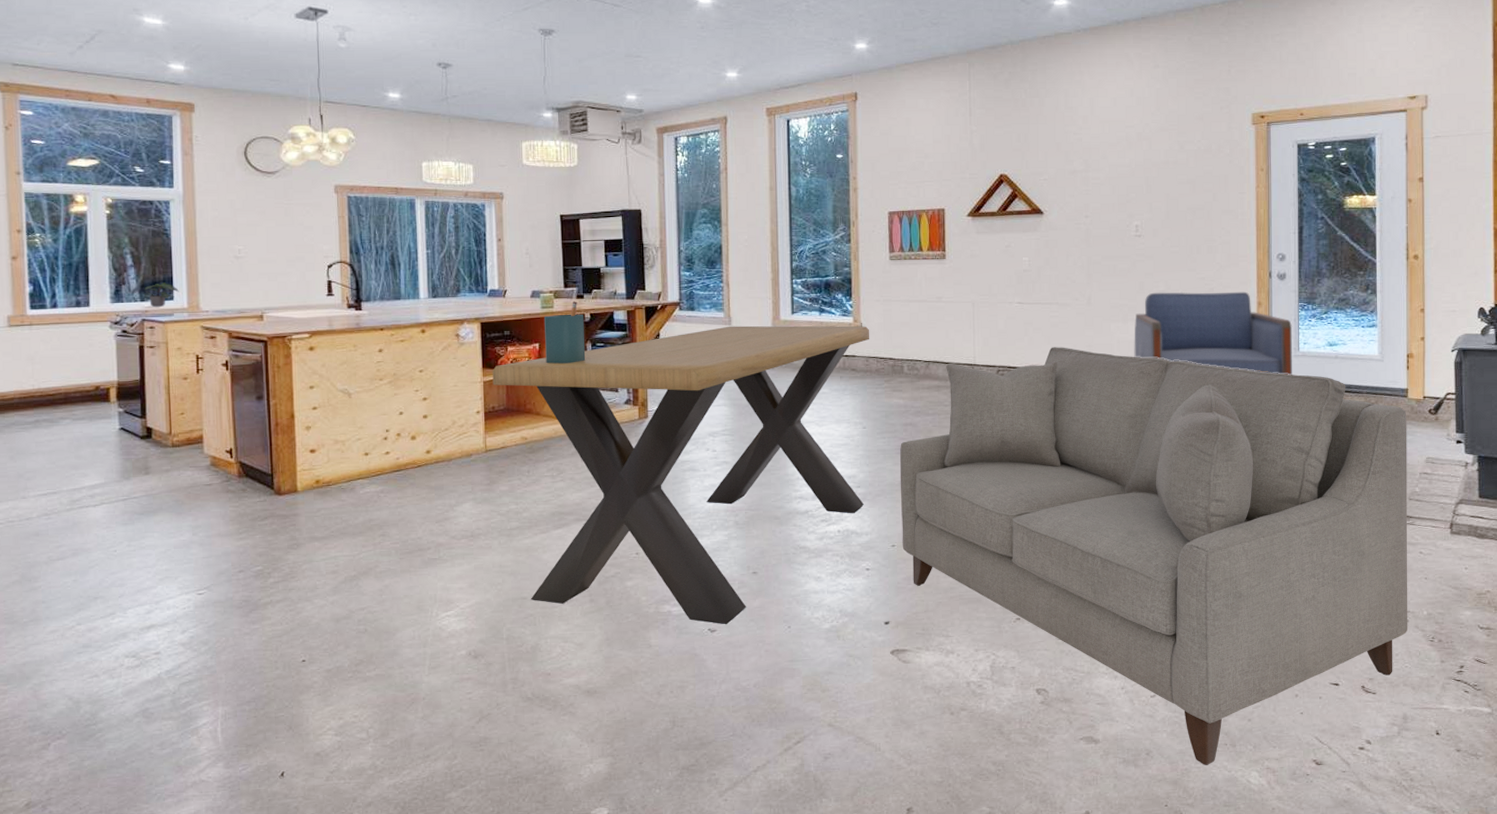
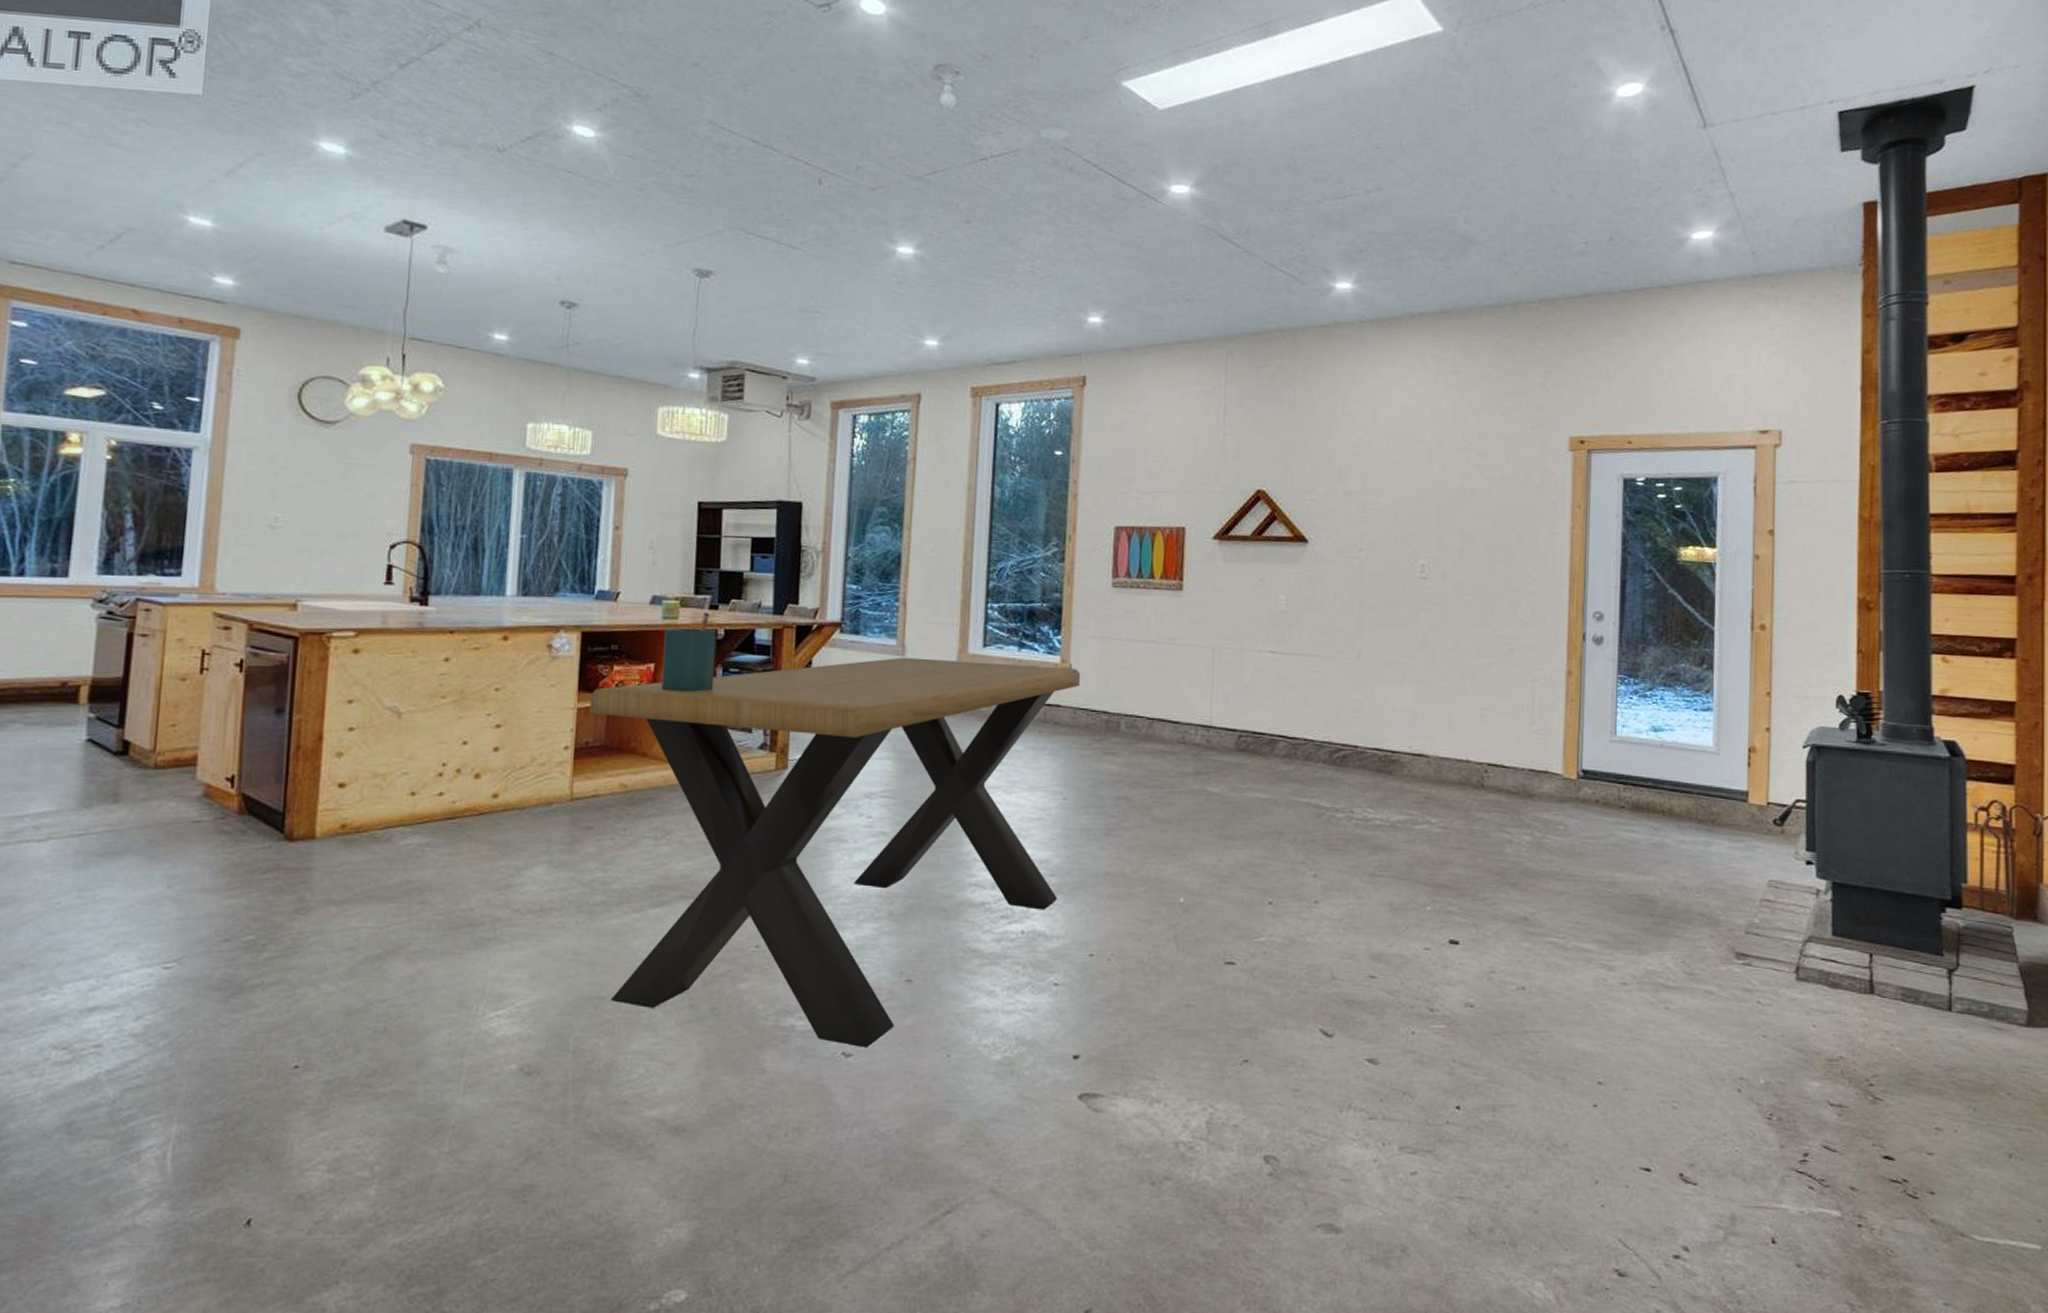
potted plant: present [144,282,179,308] -> none [144,553,190,585]
sofa: present [900,347,1408,765] -> none [1103,710,1746,1270]
armchair: present [1134,291,1292,375] -> none [1411,649,1608,764]

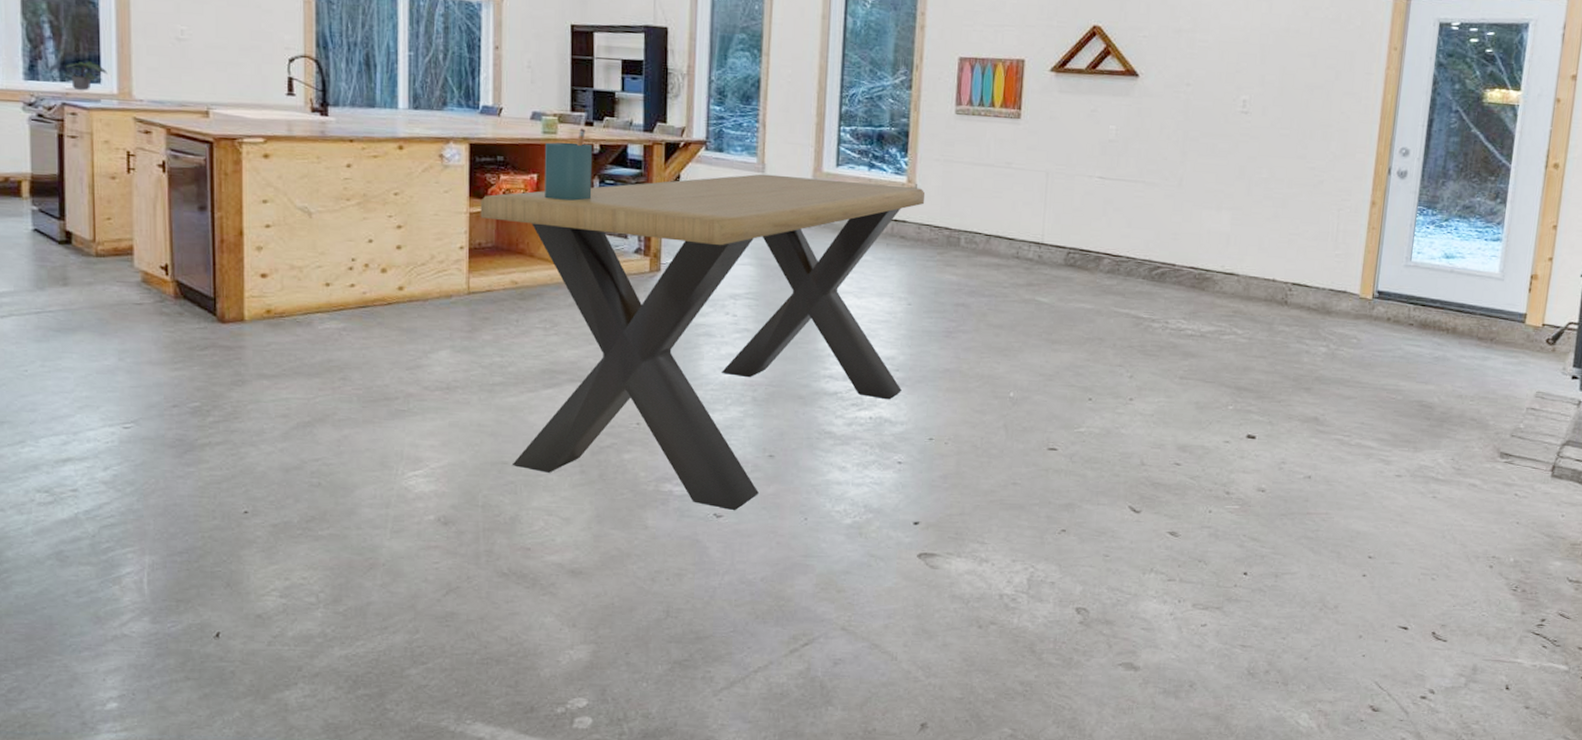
potted plant: none [144,553,190,585] -> present [65,61,108,91]

